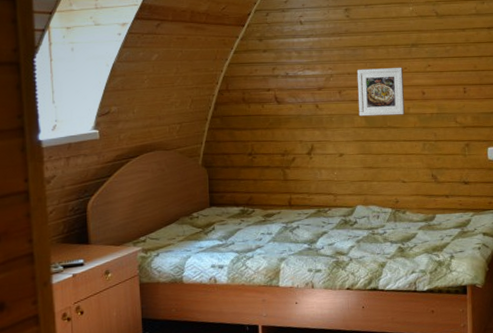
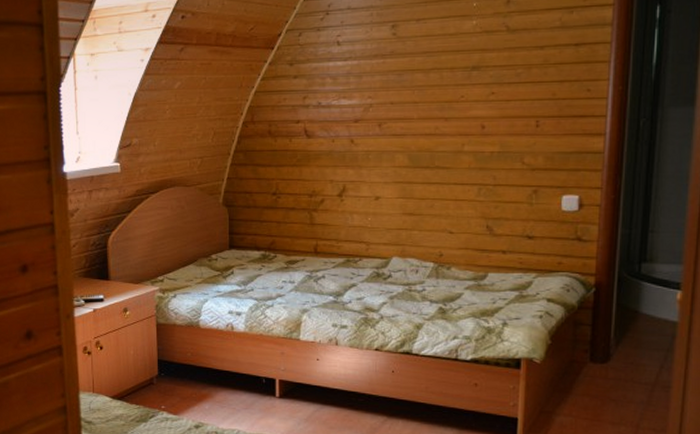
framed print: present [357,67,405,117] -> none [400,95,459,154]

